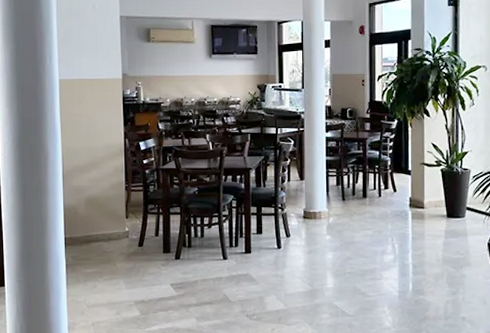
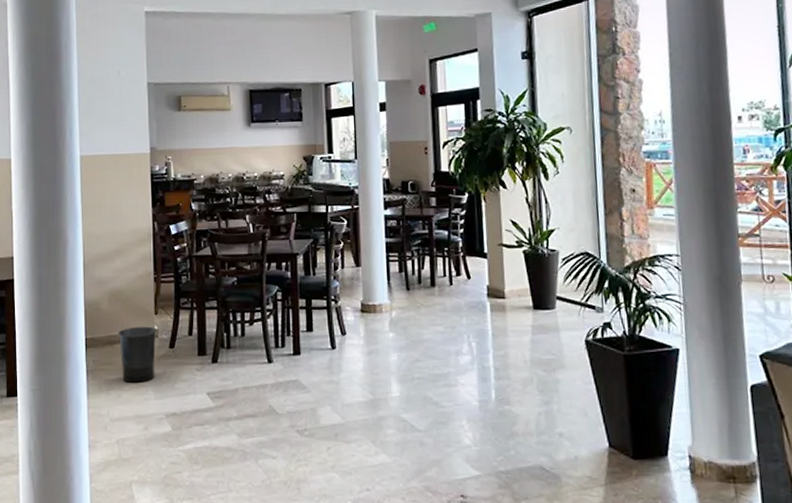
waste bin: none [93,228,127,275] -> present [118,326,157,383]

